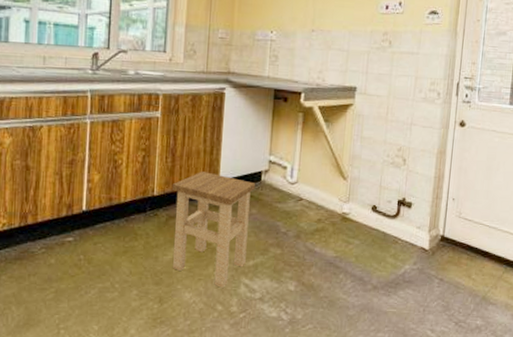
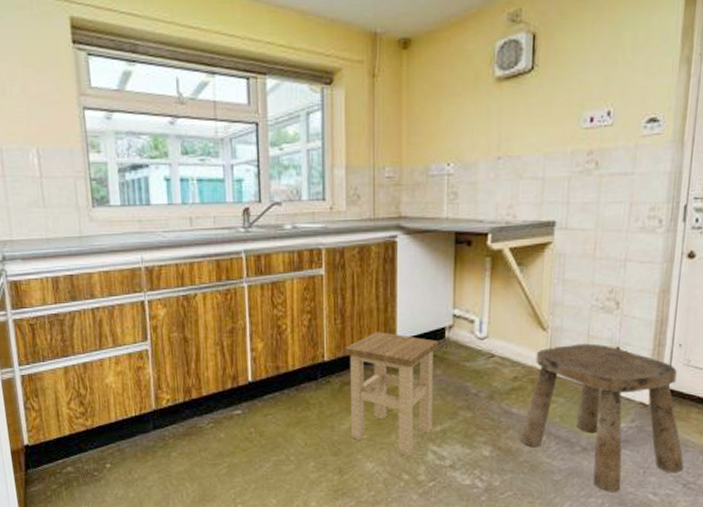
stool: none [321,193,456,328] -> present [520,343,684,492]

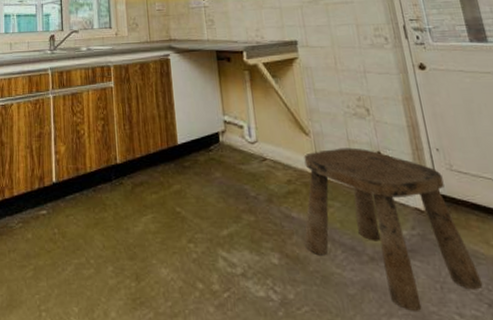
stool: present [343,332,438,456] -> none [133,136,219,262]

